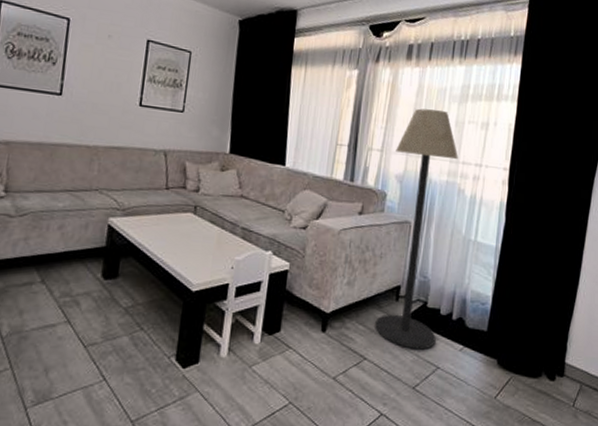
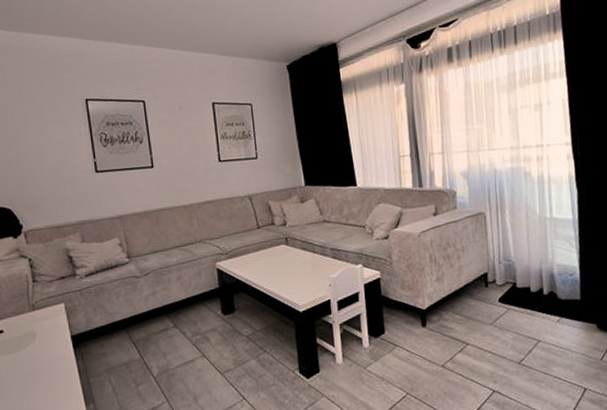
floor lamp: present [375,108,458,350] -> none [455,102,532,329]

